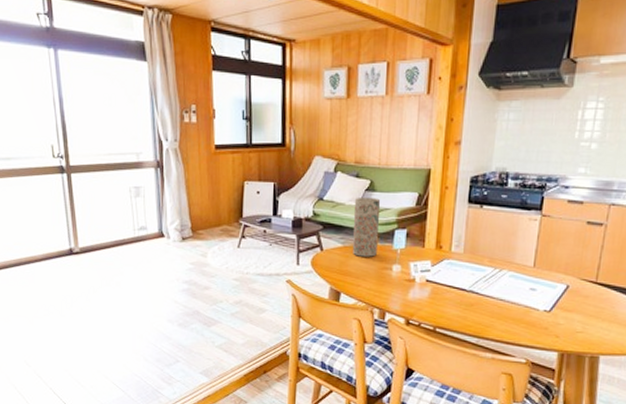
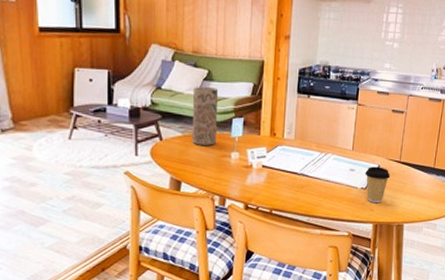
coffee cup: none [549,286,582,329] -> present [365,167,390,203]

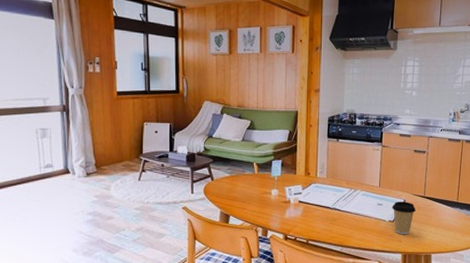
vase: present [192,87,217,145] -> none [238,135,259,184]

